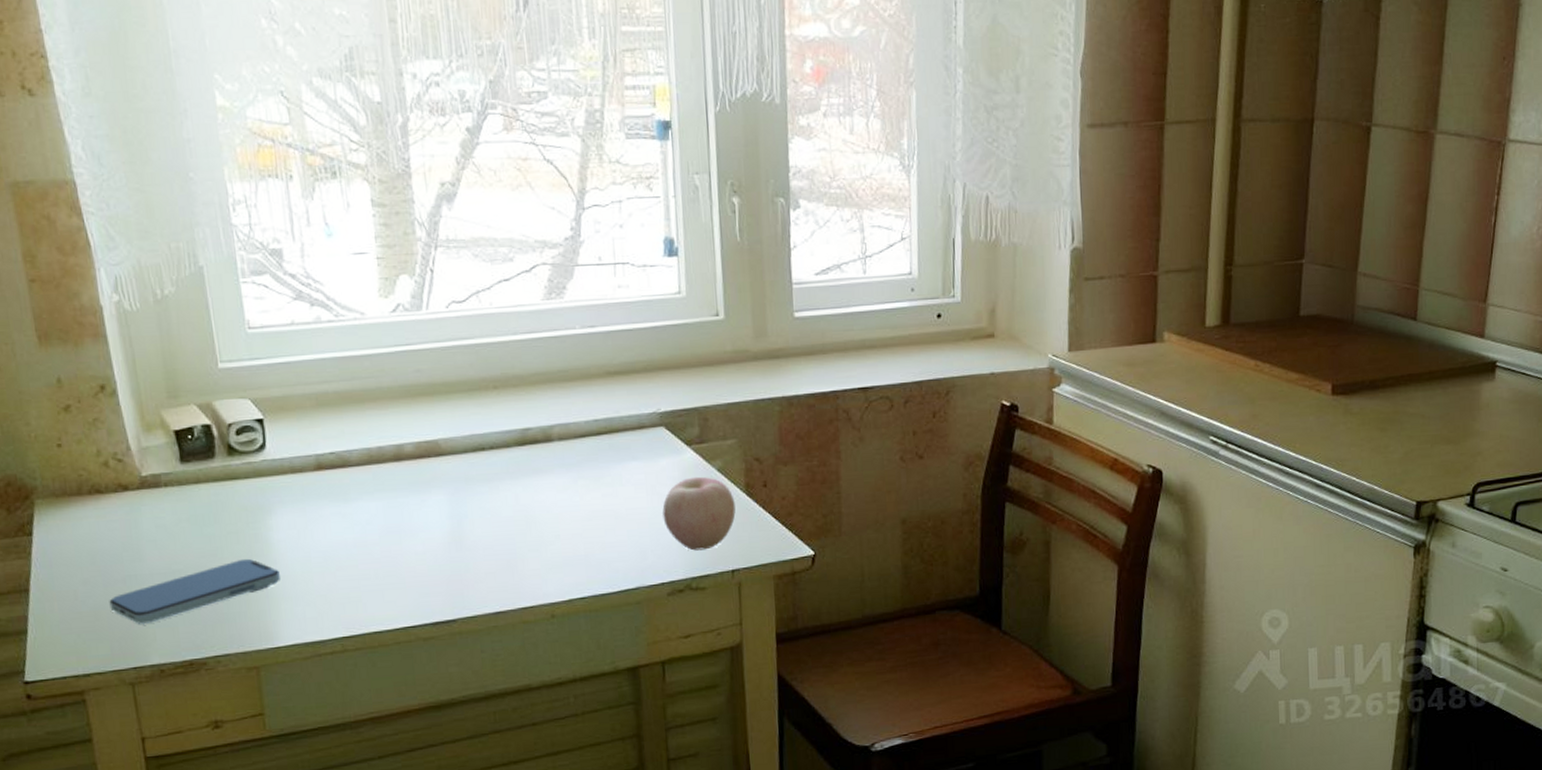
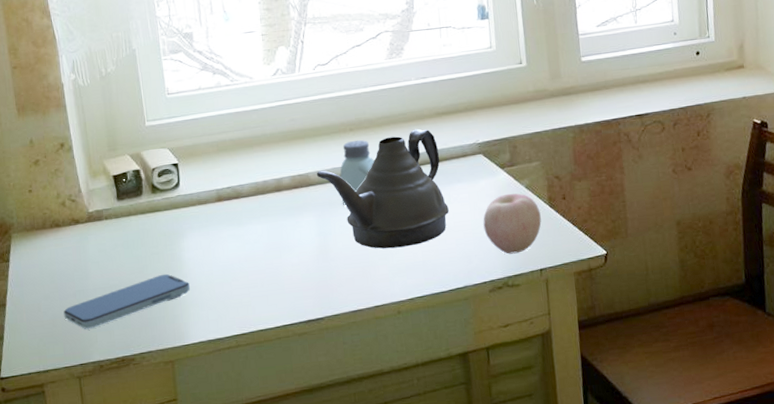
teapot: none [449,390,620,538] -> present [317,128,449,249]
saltshaker: none [479,400,525,483] -> present [340,140,375,206]

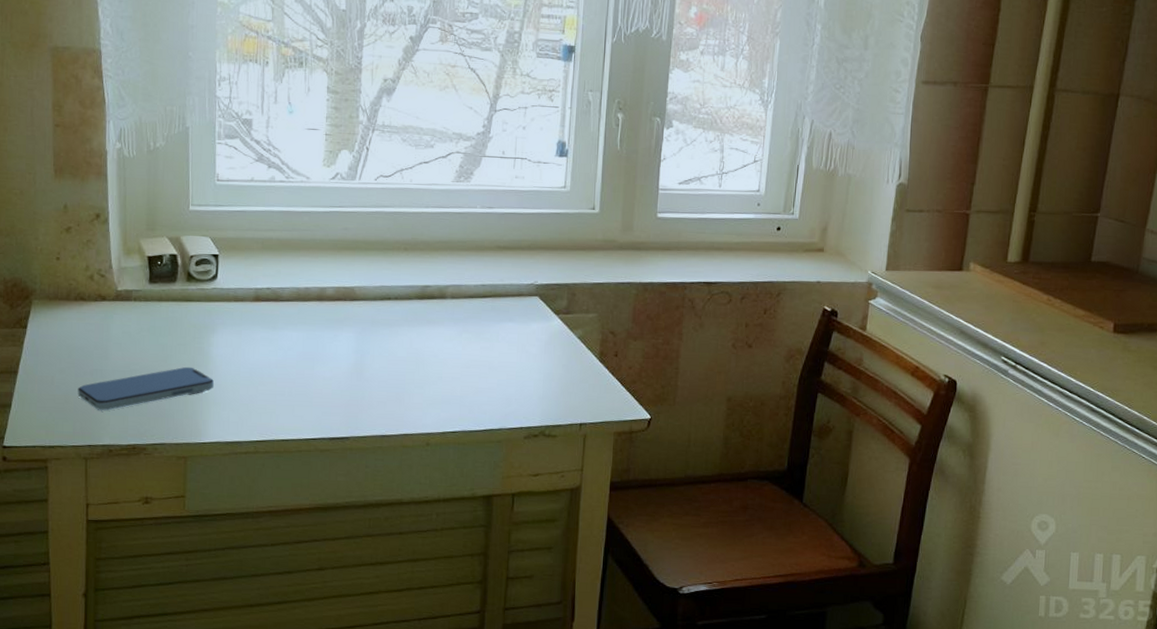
teapot: present [317,128,449,249] -> none [363,259,495,379]
saltshaker: present [340,140,375,206] -> none [386,260,426,327]
apple: present [483,193,542,254] -> none [528,341,589,404]

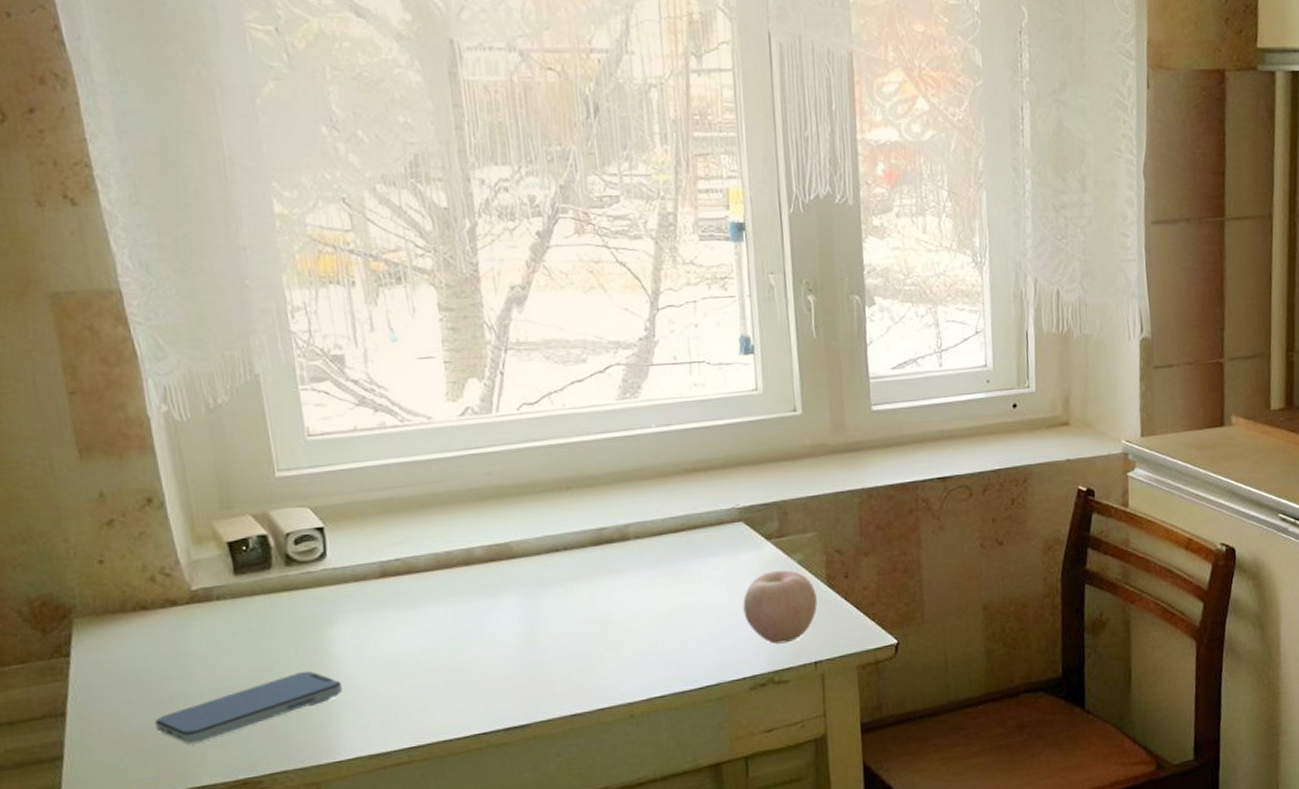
apple: none [528,341,589,404] -> present [743,570,818,644]

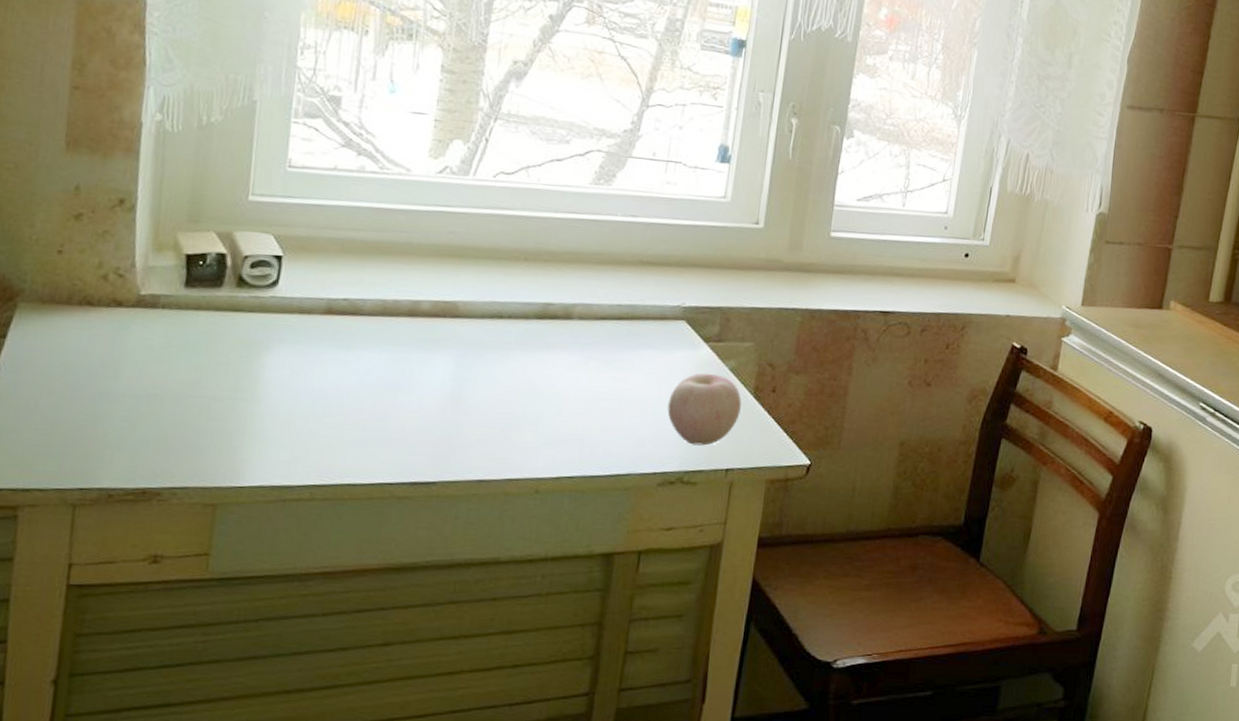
smartphone: present [155,670,344,744] -> none [70,391,263,445]

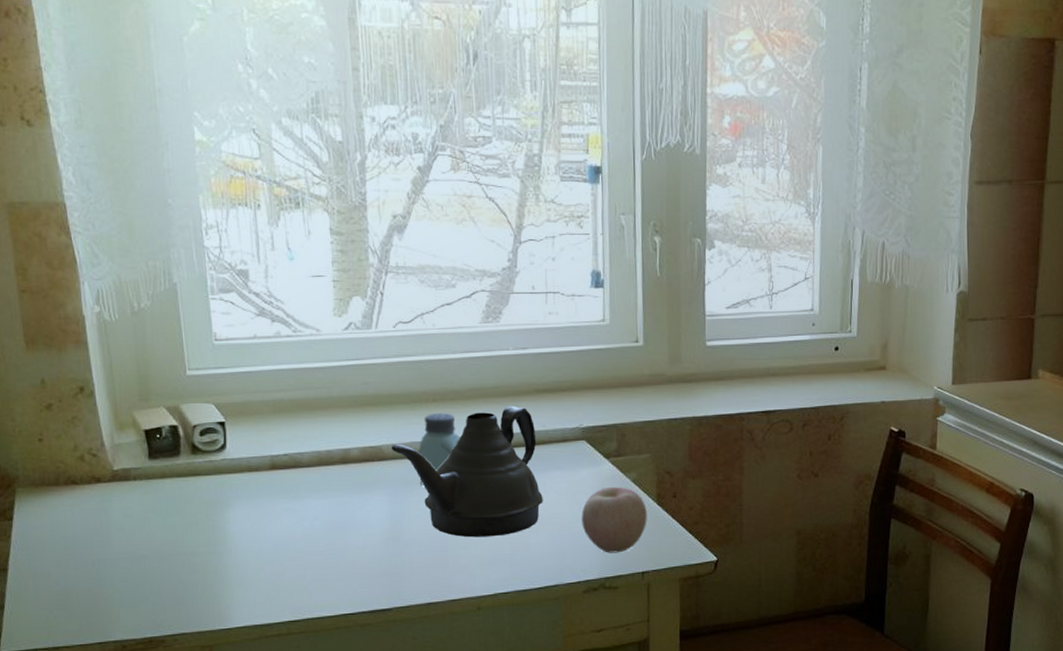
teapot: none [468,274,633,414] -> present [392,405,543,538]
saltshaker: none [494,273,548,351] -> present [419,412,460,486]

